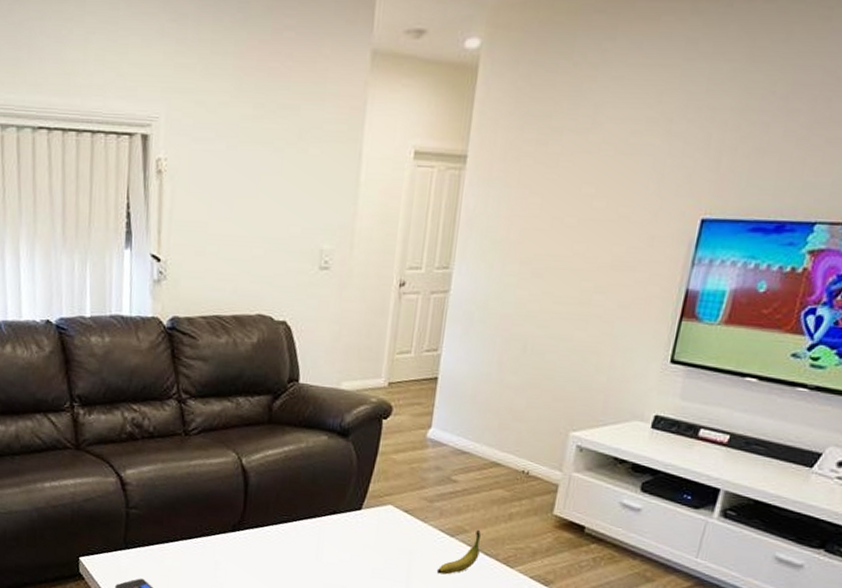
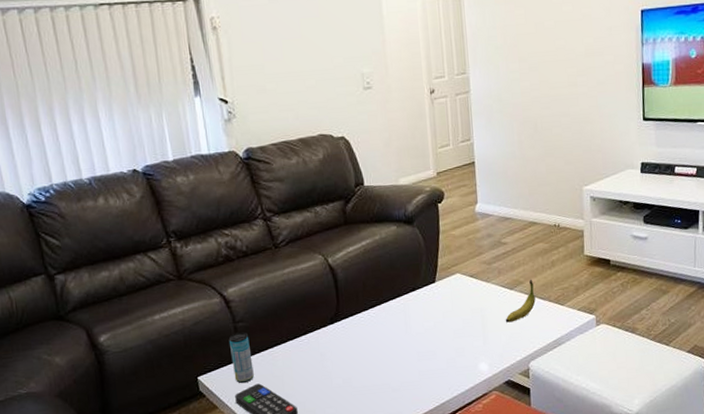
beverage can: none [118,519,141,575] -> present [228,332,254,384]

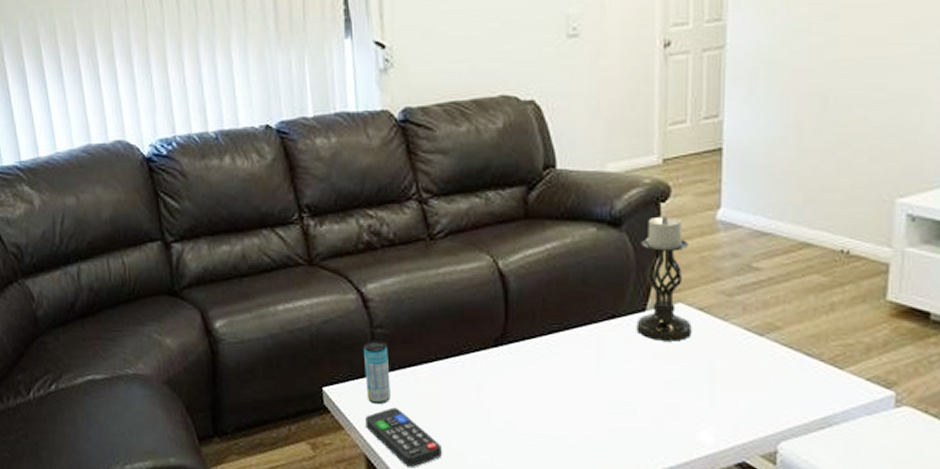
candle holder: none [427,212,467,303] -> present [636,214,692,342]
banana: present [505,279,536,323] -> none [746,324,798,382]

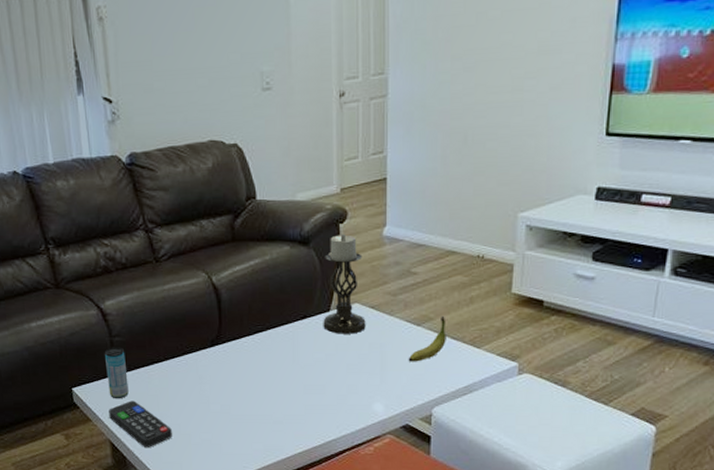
banana: none [746,324,798,382] -> present [408,315,446,362]

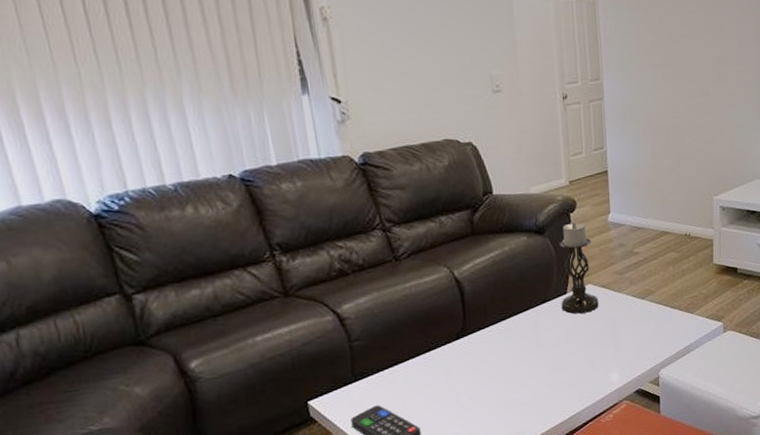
beverage can: present [104,347,129,399] -> none [343,351,372,407]
banana: present [408,315,446,362] -> none [636,288,666,332]

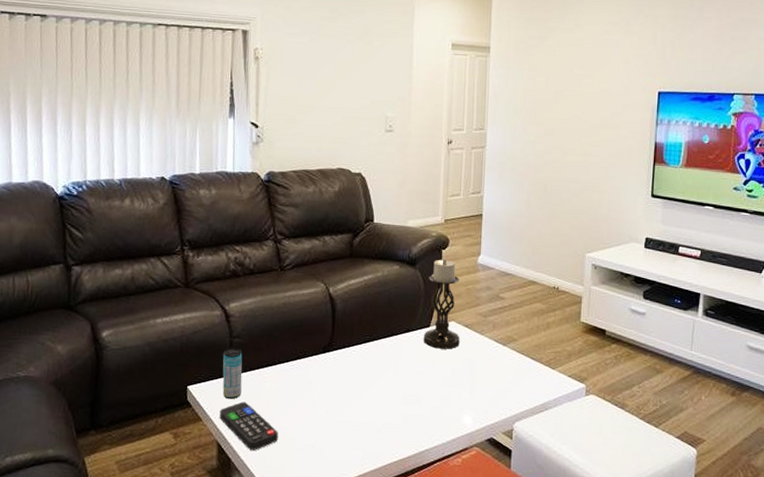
beverage can: none [343,351,372,407] -> present [222,347,243,400]

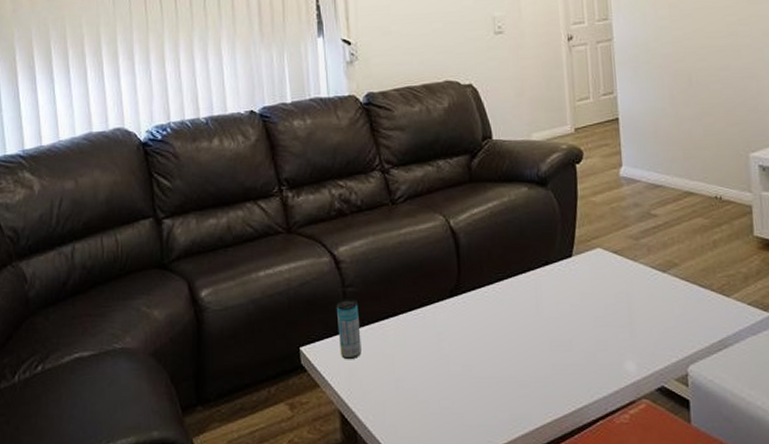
remote control: present [219,401,278,451] -> none [339,361,409,420]
candle holder: present [423,258,460,349] -> none [563,174,610,282]

